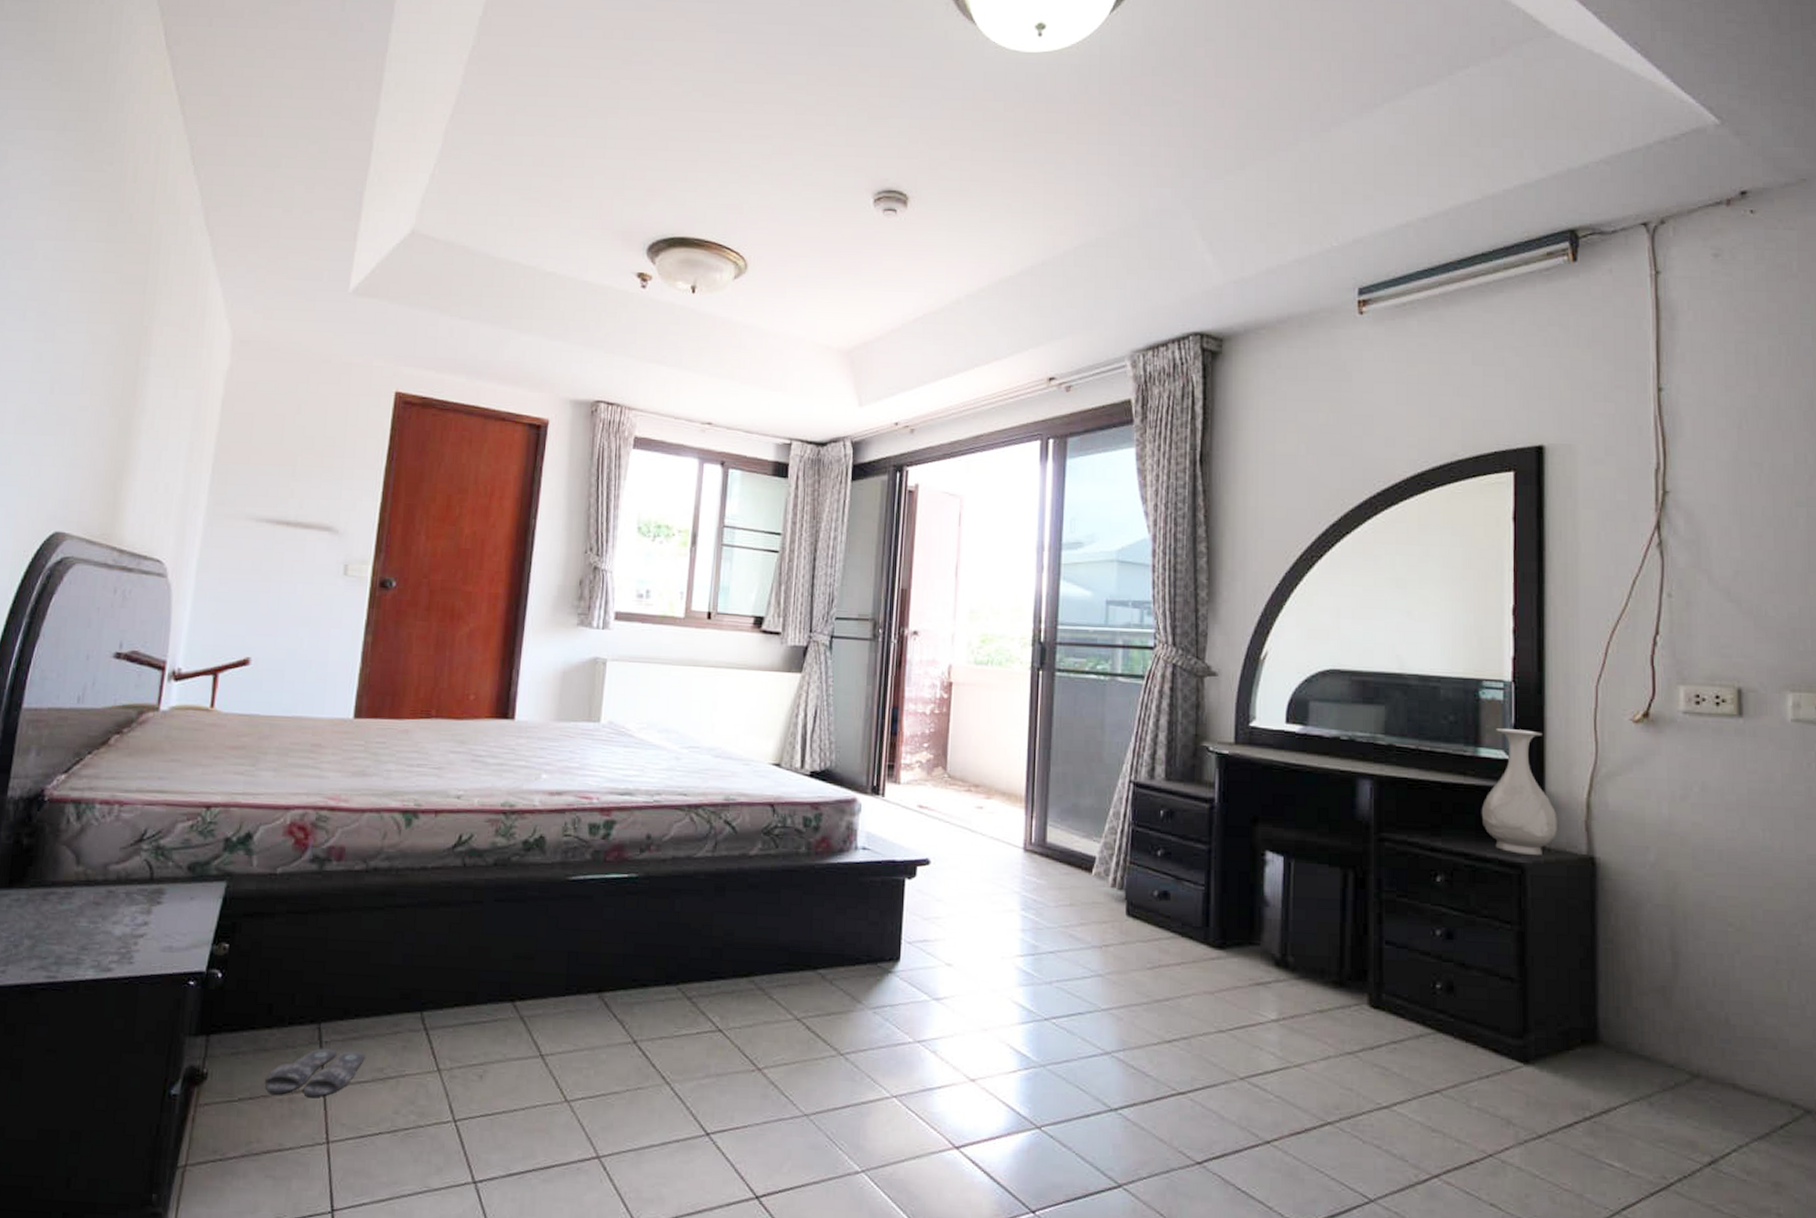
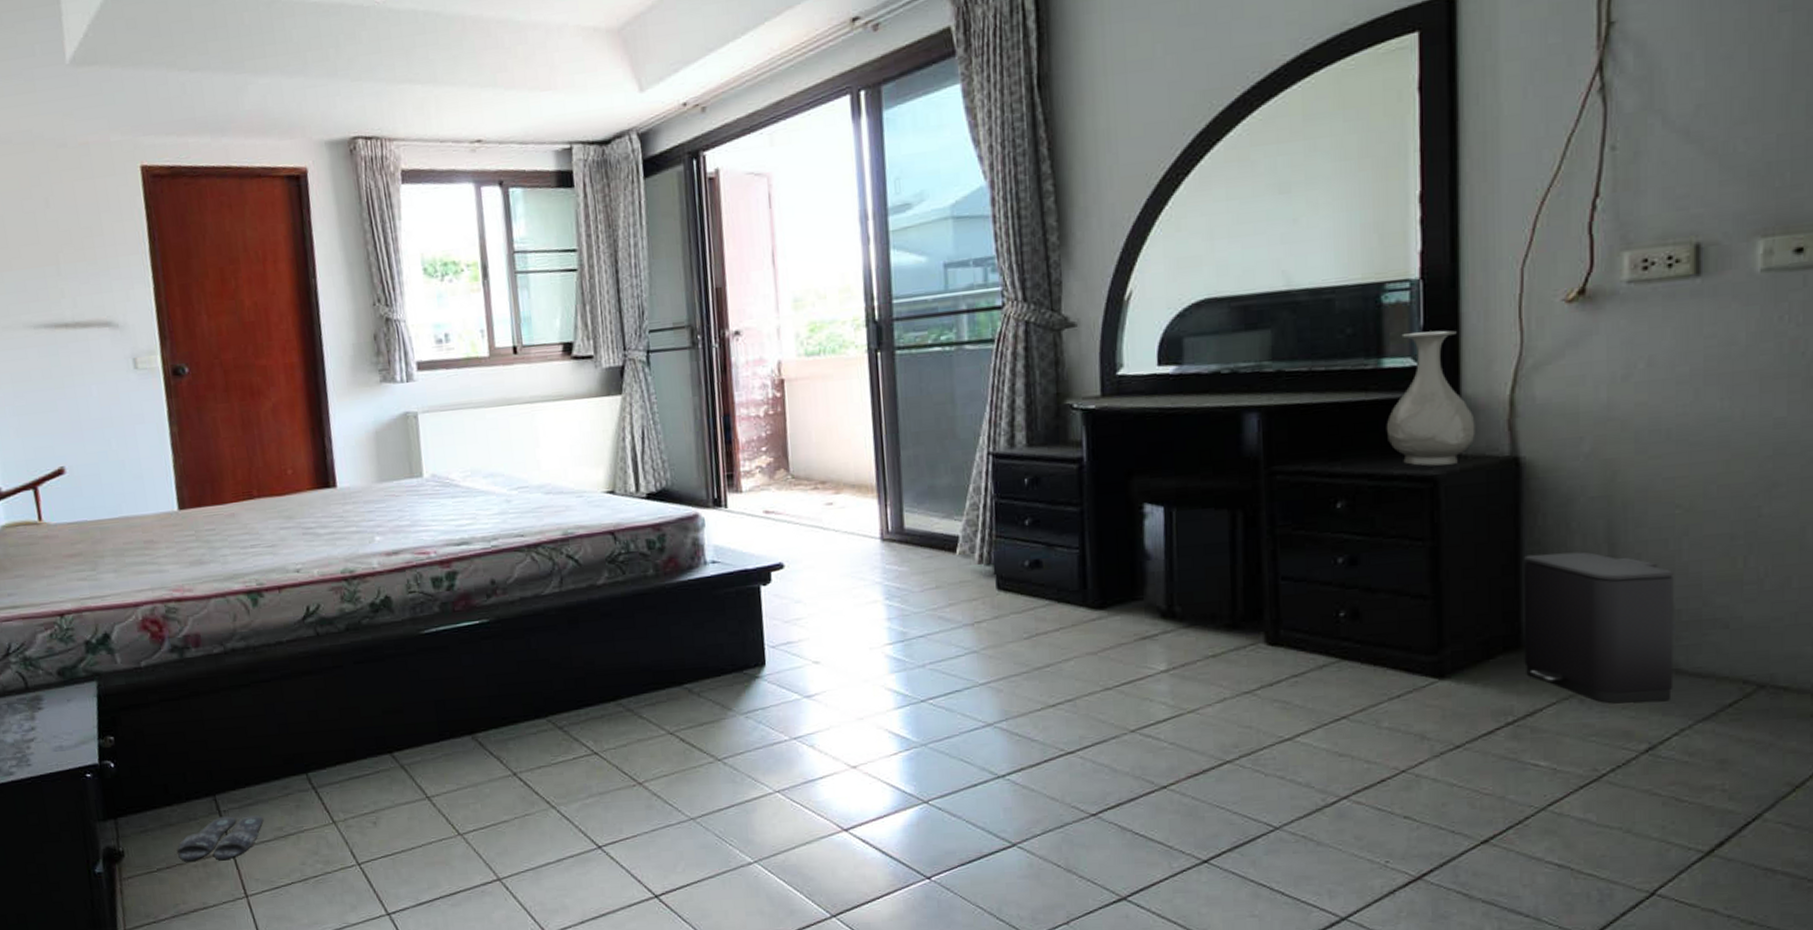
pedal bin: none [1598,952,1731,1115] -> present [1523,551,1674,704]

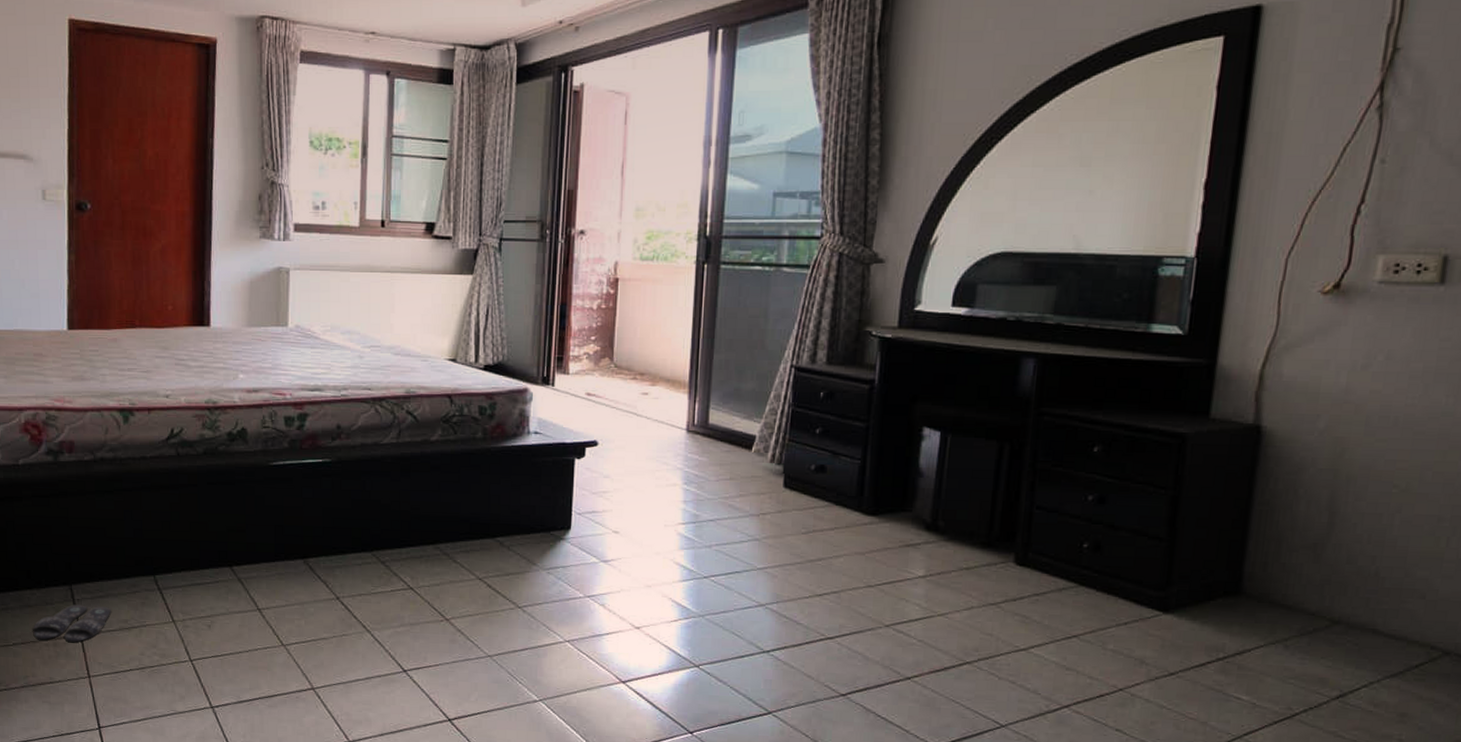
vase: present [1386,330,1475,466] -> none [1146,303,1227,426]
pedal bin: present [1523,551,1674,704] -> none [1240,513,1383,656]

